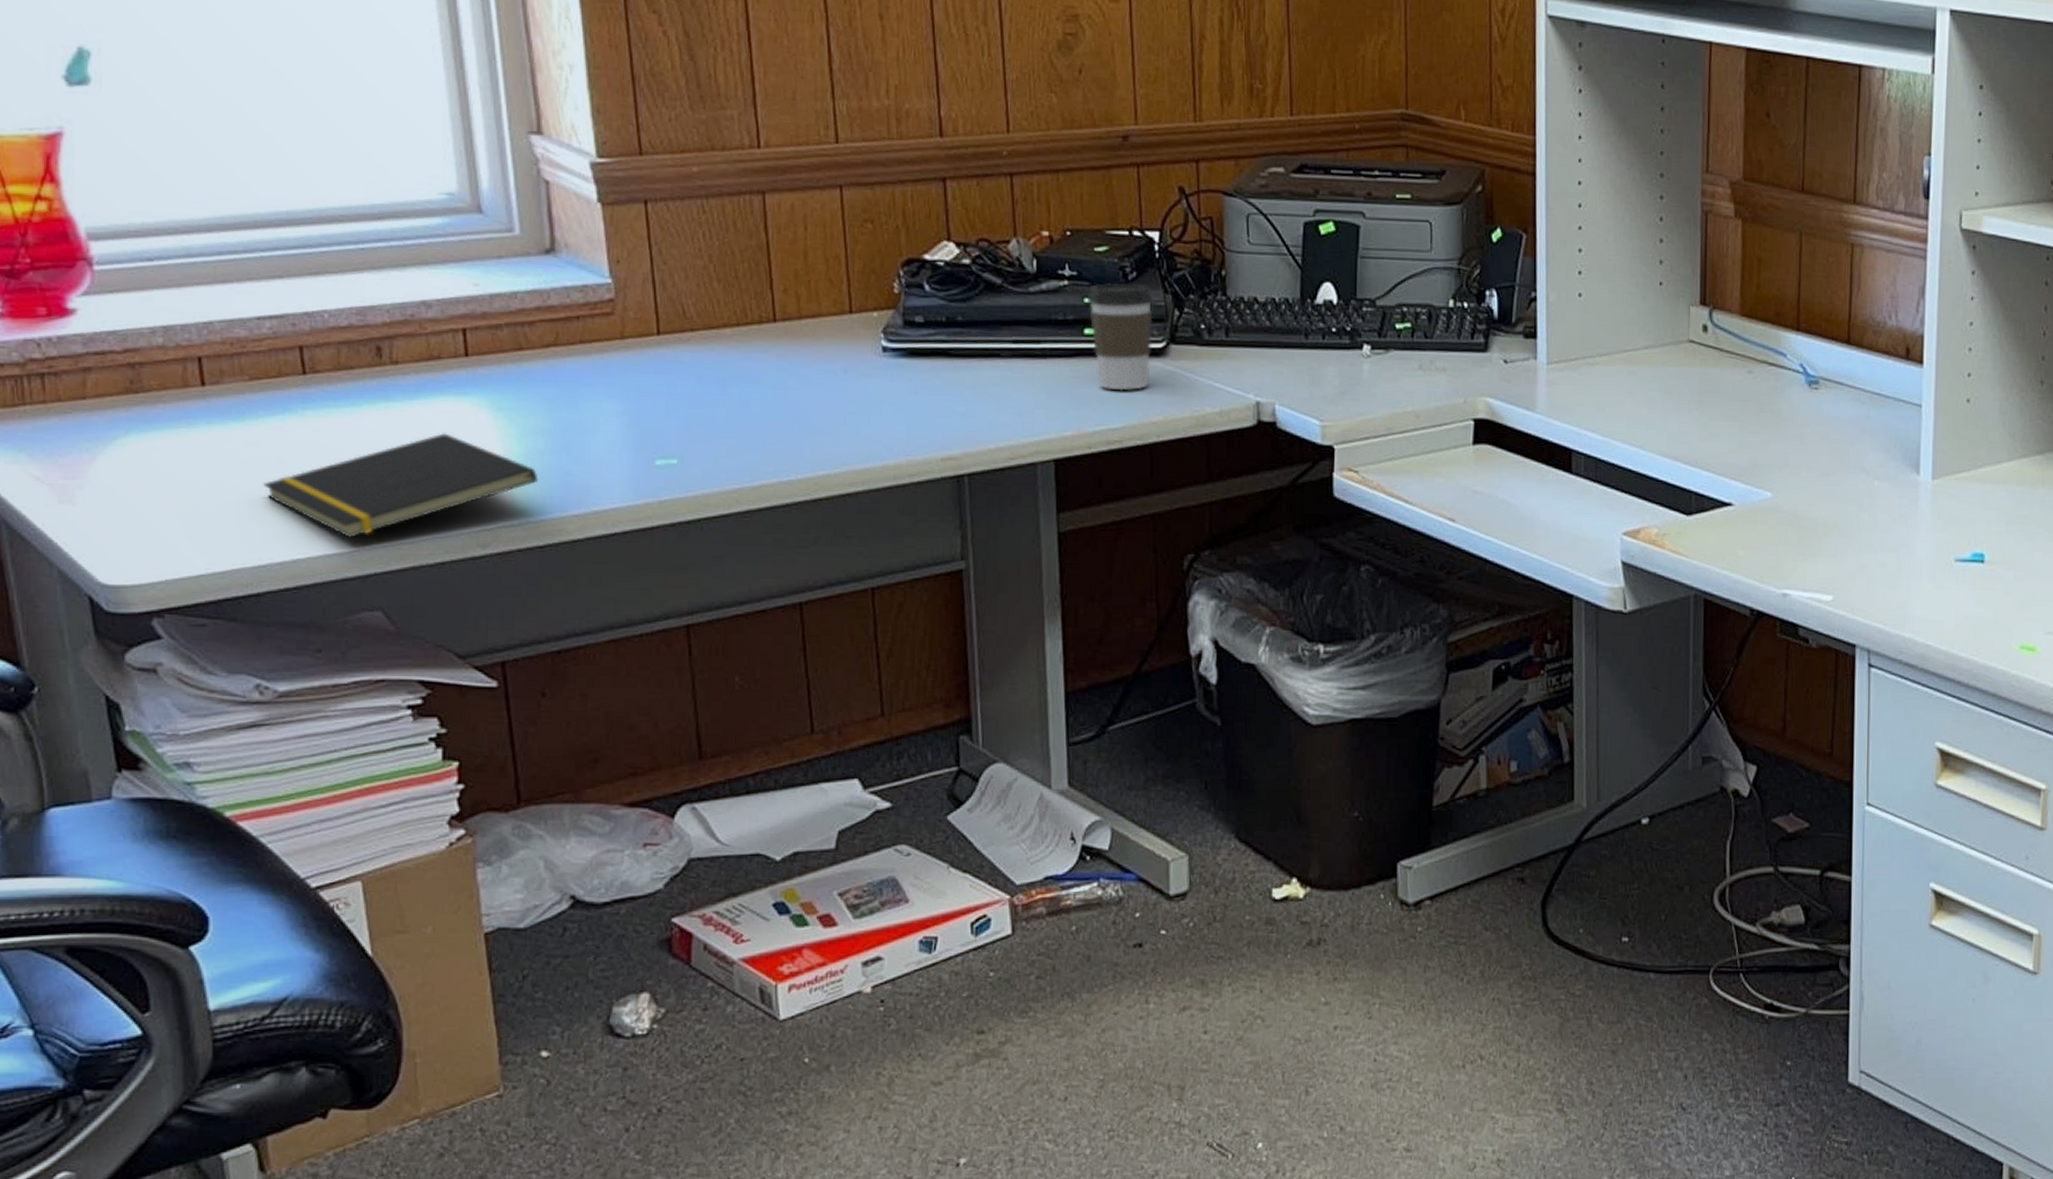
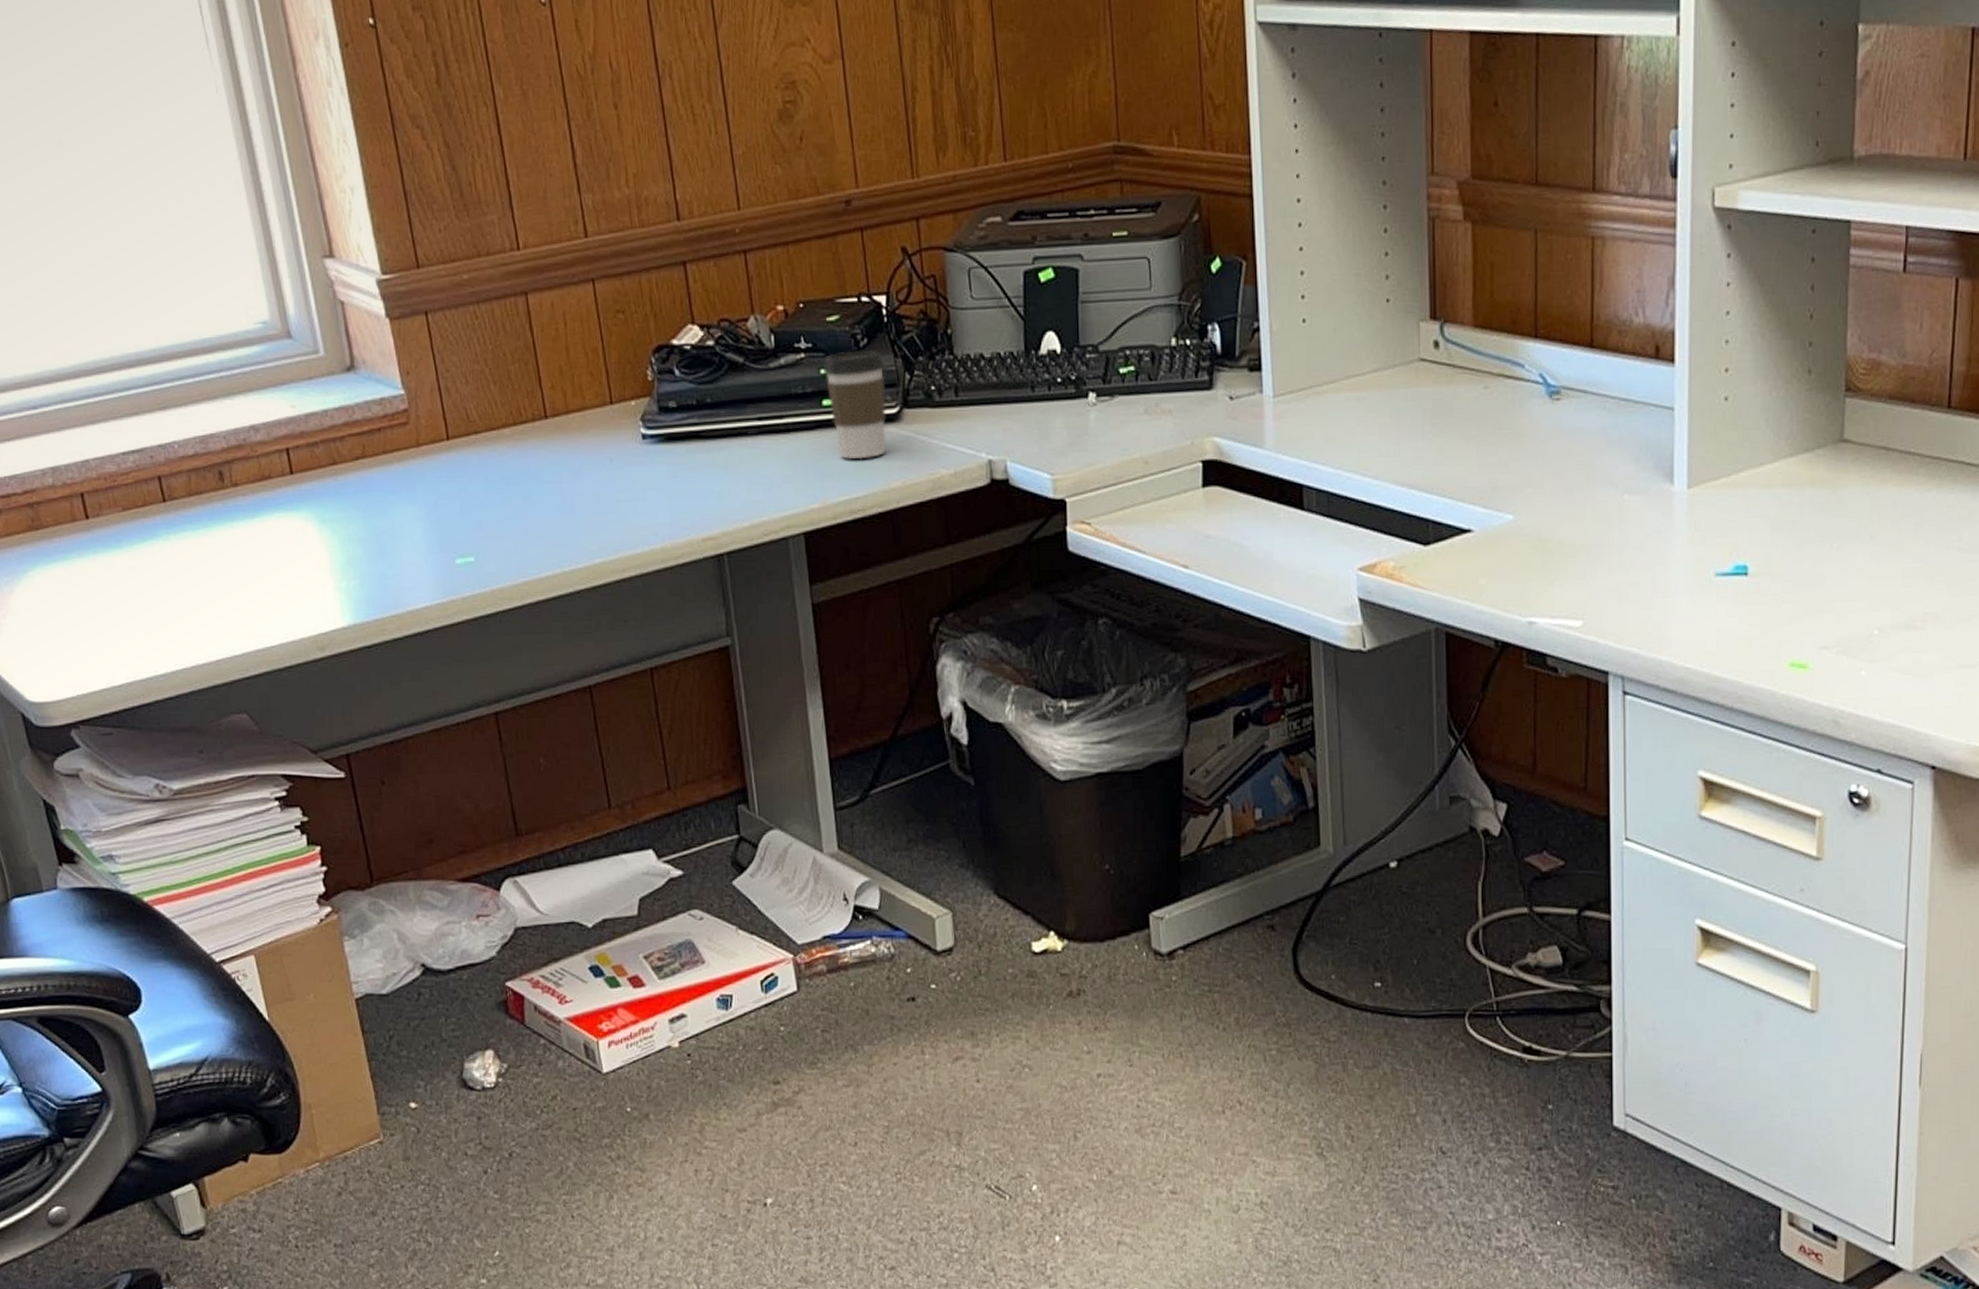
notepad: present [263,433,539,538] -> none [142,547,361,649]

